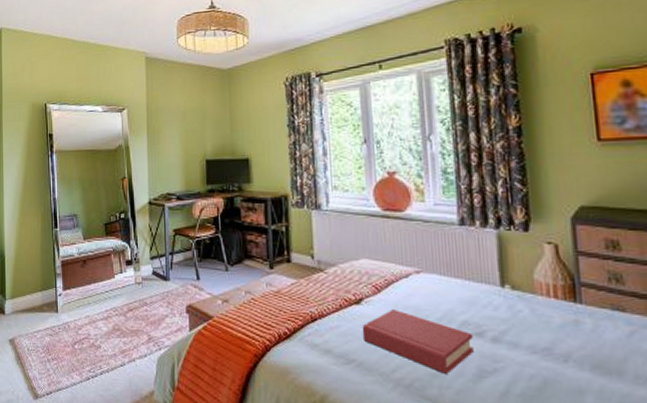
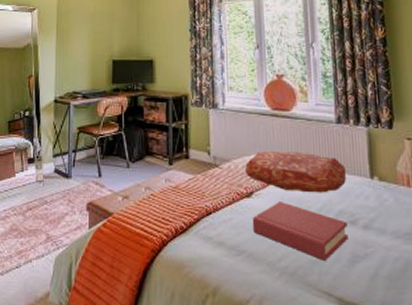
cushion: none [353,256,472,302] -> present [245,151,347,193]

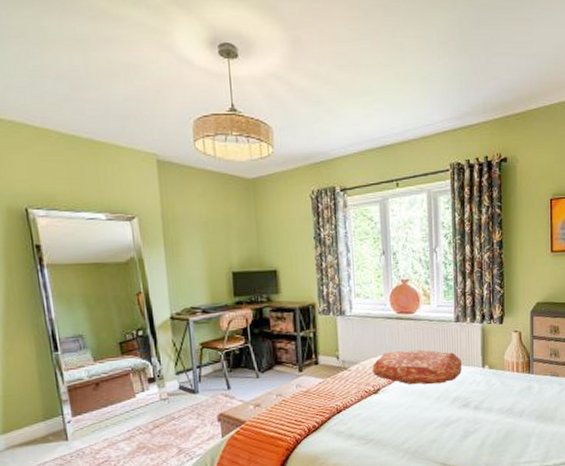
hardback book: present [252,202,348,261] -> none [379,394,462,439]

